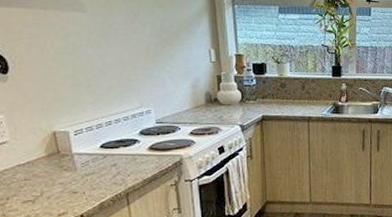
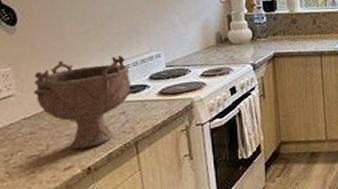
decorative bowl: none [27,109,122,197] -> present [33,55,131,150]

